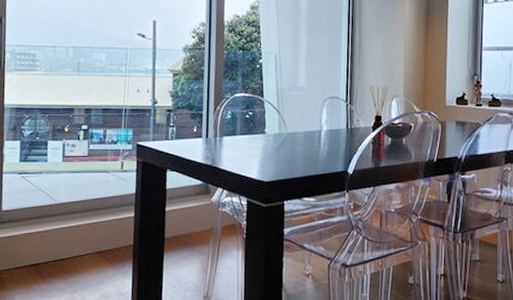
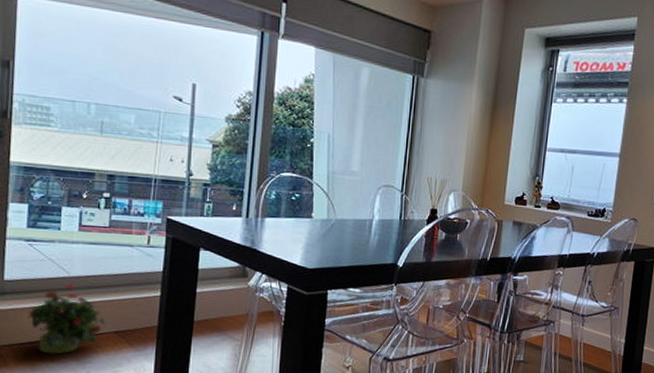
potted plant: none [22,210,89,276] -> present [28,284,106,355]

